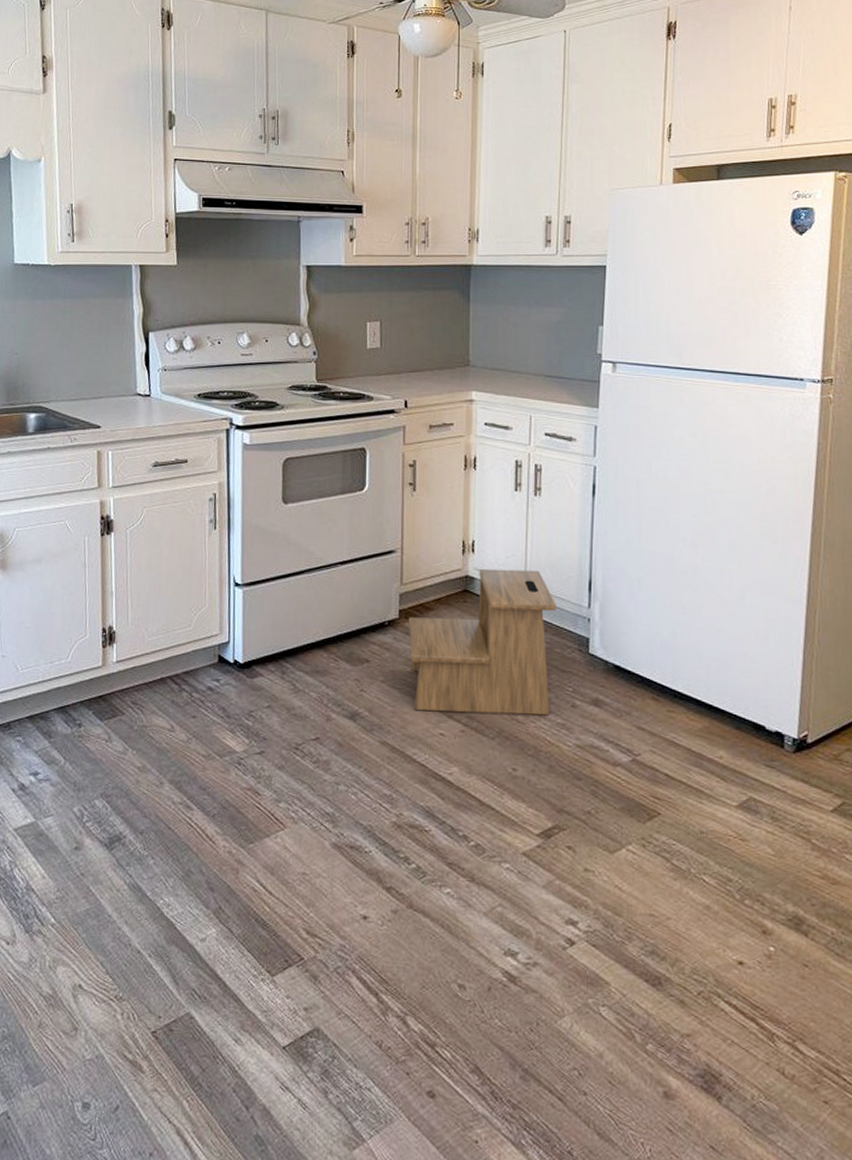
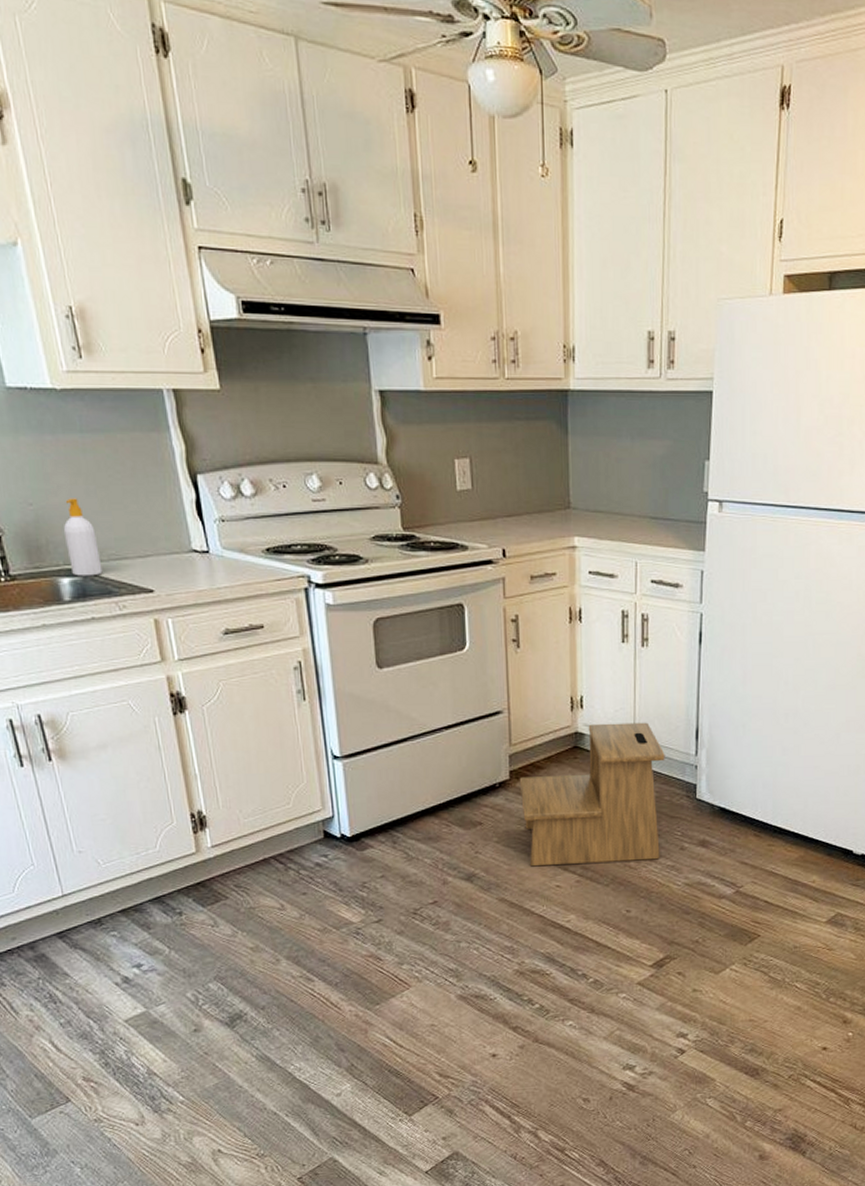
soap bottle: none [37,349,63,413] -> present [63,498,103,577]

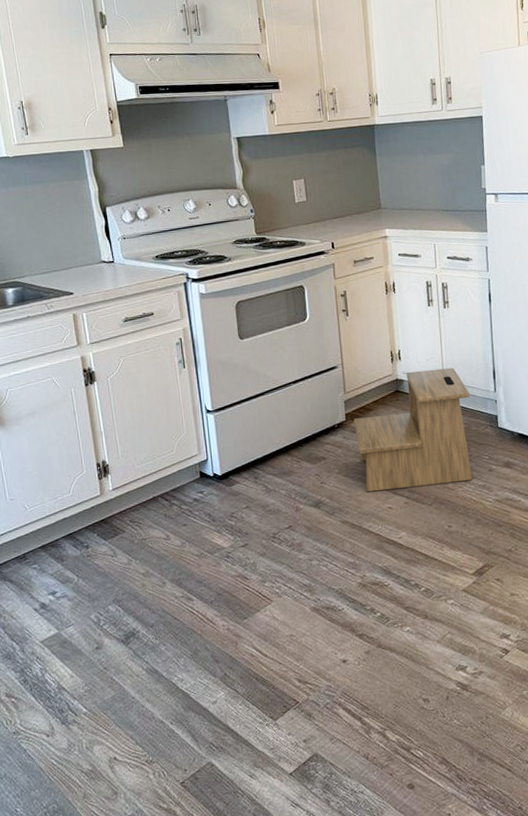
soap bottle: present [63,498,103,577] -> none [10,231,37,287]

